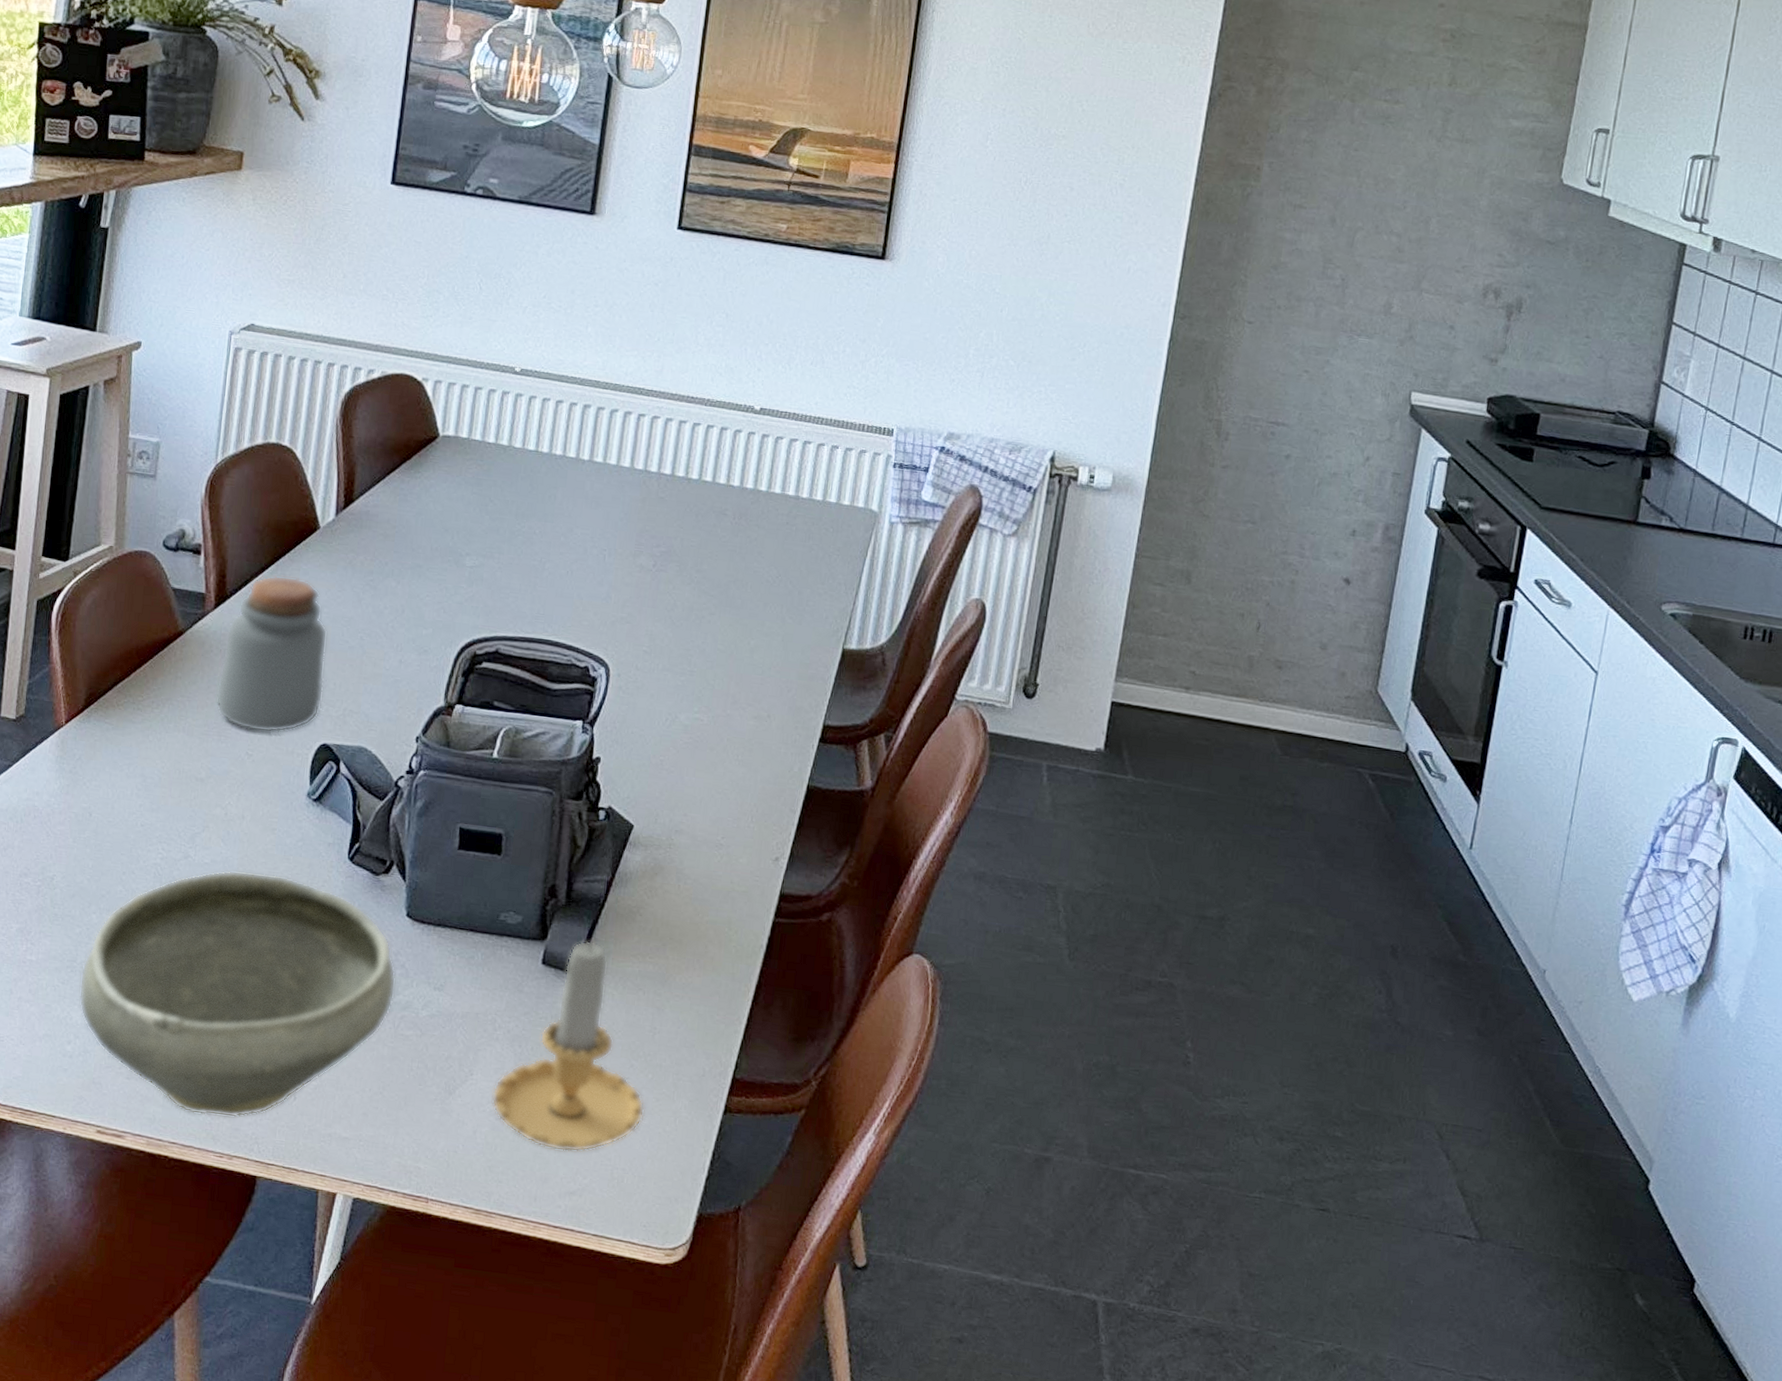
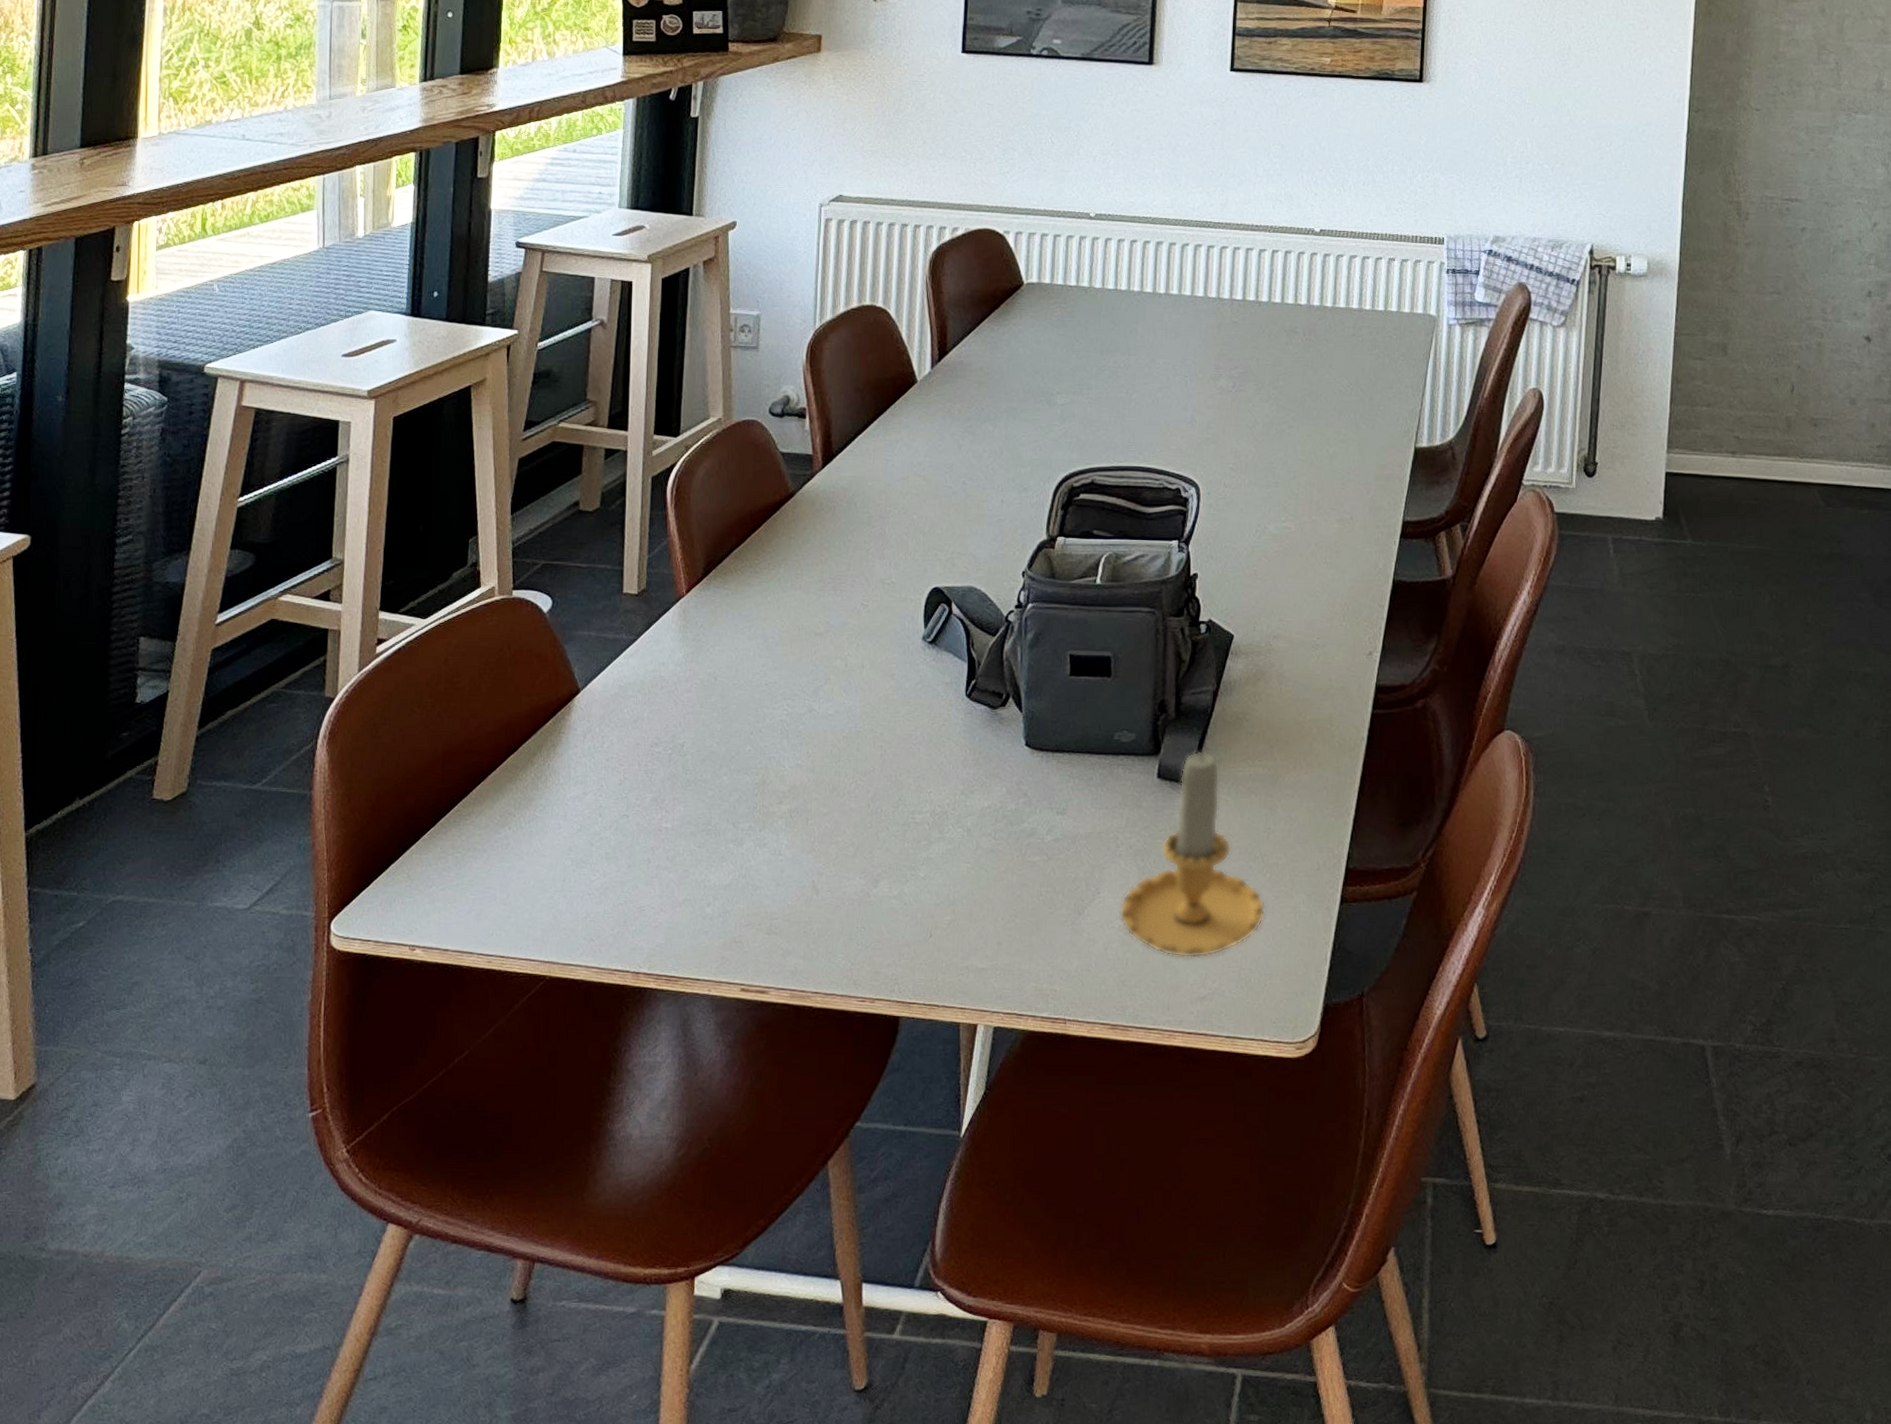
bowl: present [78,870,396,1118] -> none [715,719,1020,962]
jar: present [215,575,328,733] -> none [829,430,932,582]

